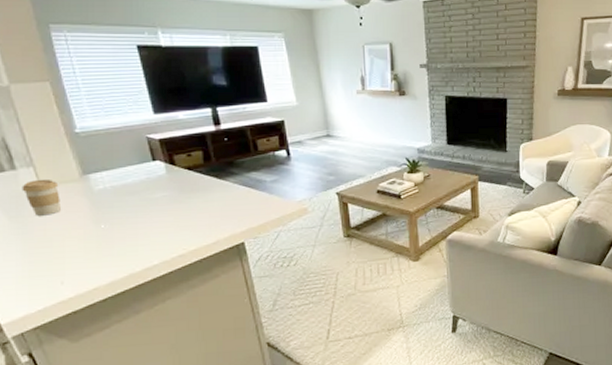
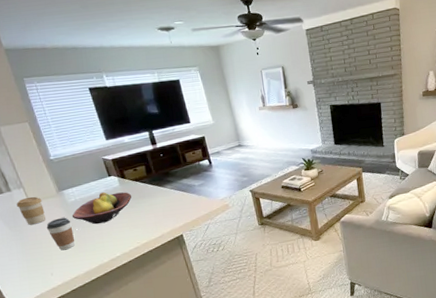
coffee cup: none [60,209,97,252] -> present [46,217,75,251]
fruit bowl: none [99,180,182,222] -> present [72,192,132,225]

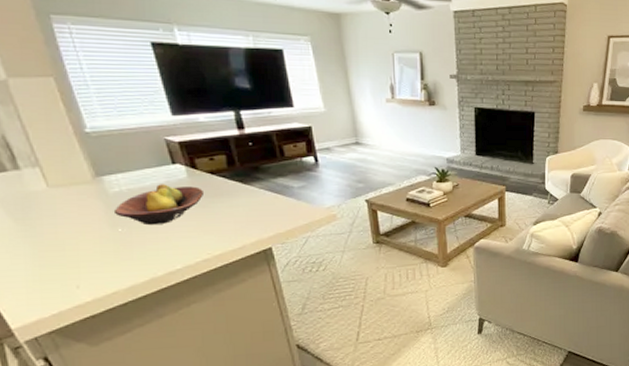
coffee cup: present [16,196,47,225] -> none [27,180,74,218]
coffee cup: present [46,217,75,251] -> none [73,212,115,256]

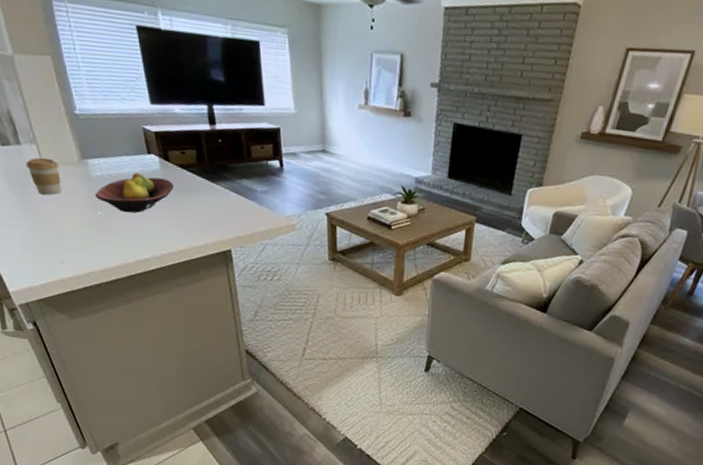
coffee cup: none [27,180,74,218] -> present [26,157,62,195]

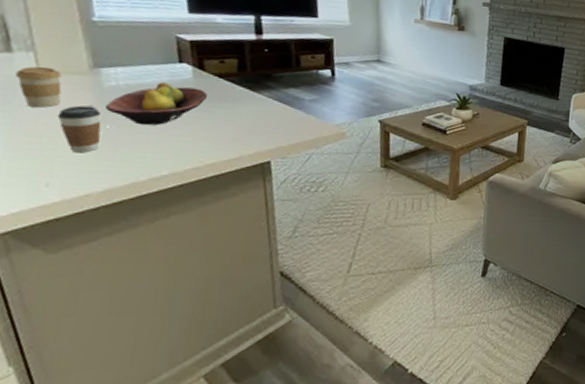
coffee cup: none [61,193,94,236] -> present [57,105,102,153]

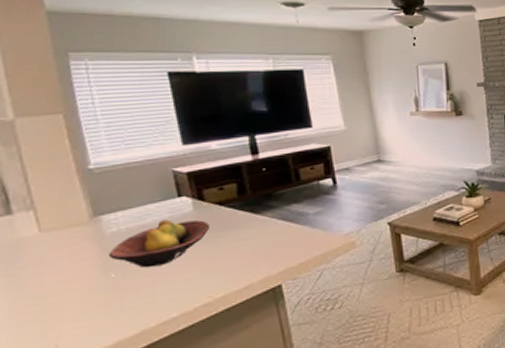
coffee cup: present [15,66,62,108] -> none [17,223,65,268]
coffee cup: present [57,105,102,153] -> none [61,256,106,308]

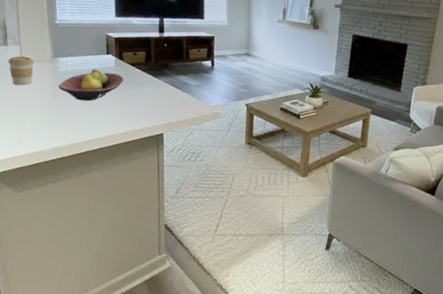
coffee cup: none [17,223,65,268] -> present [7,56,35,86]

